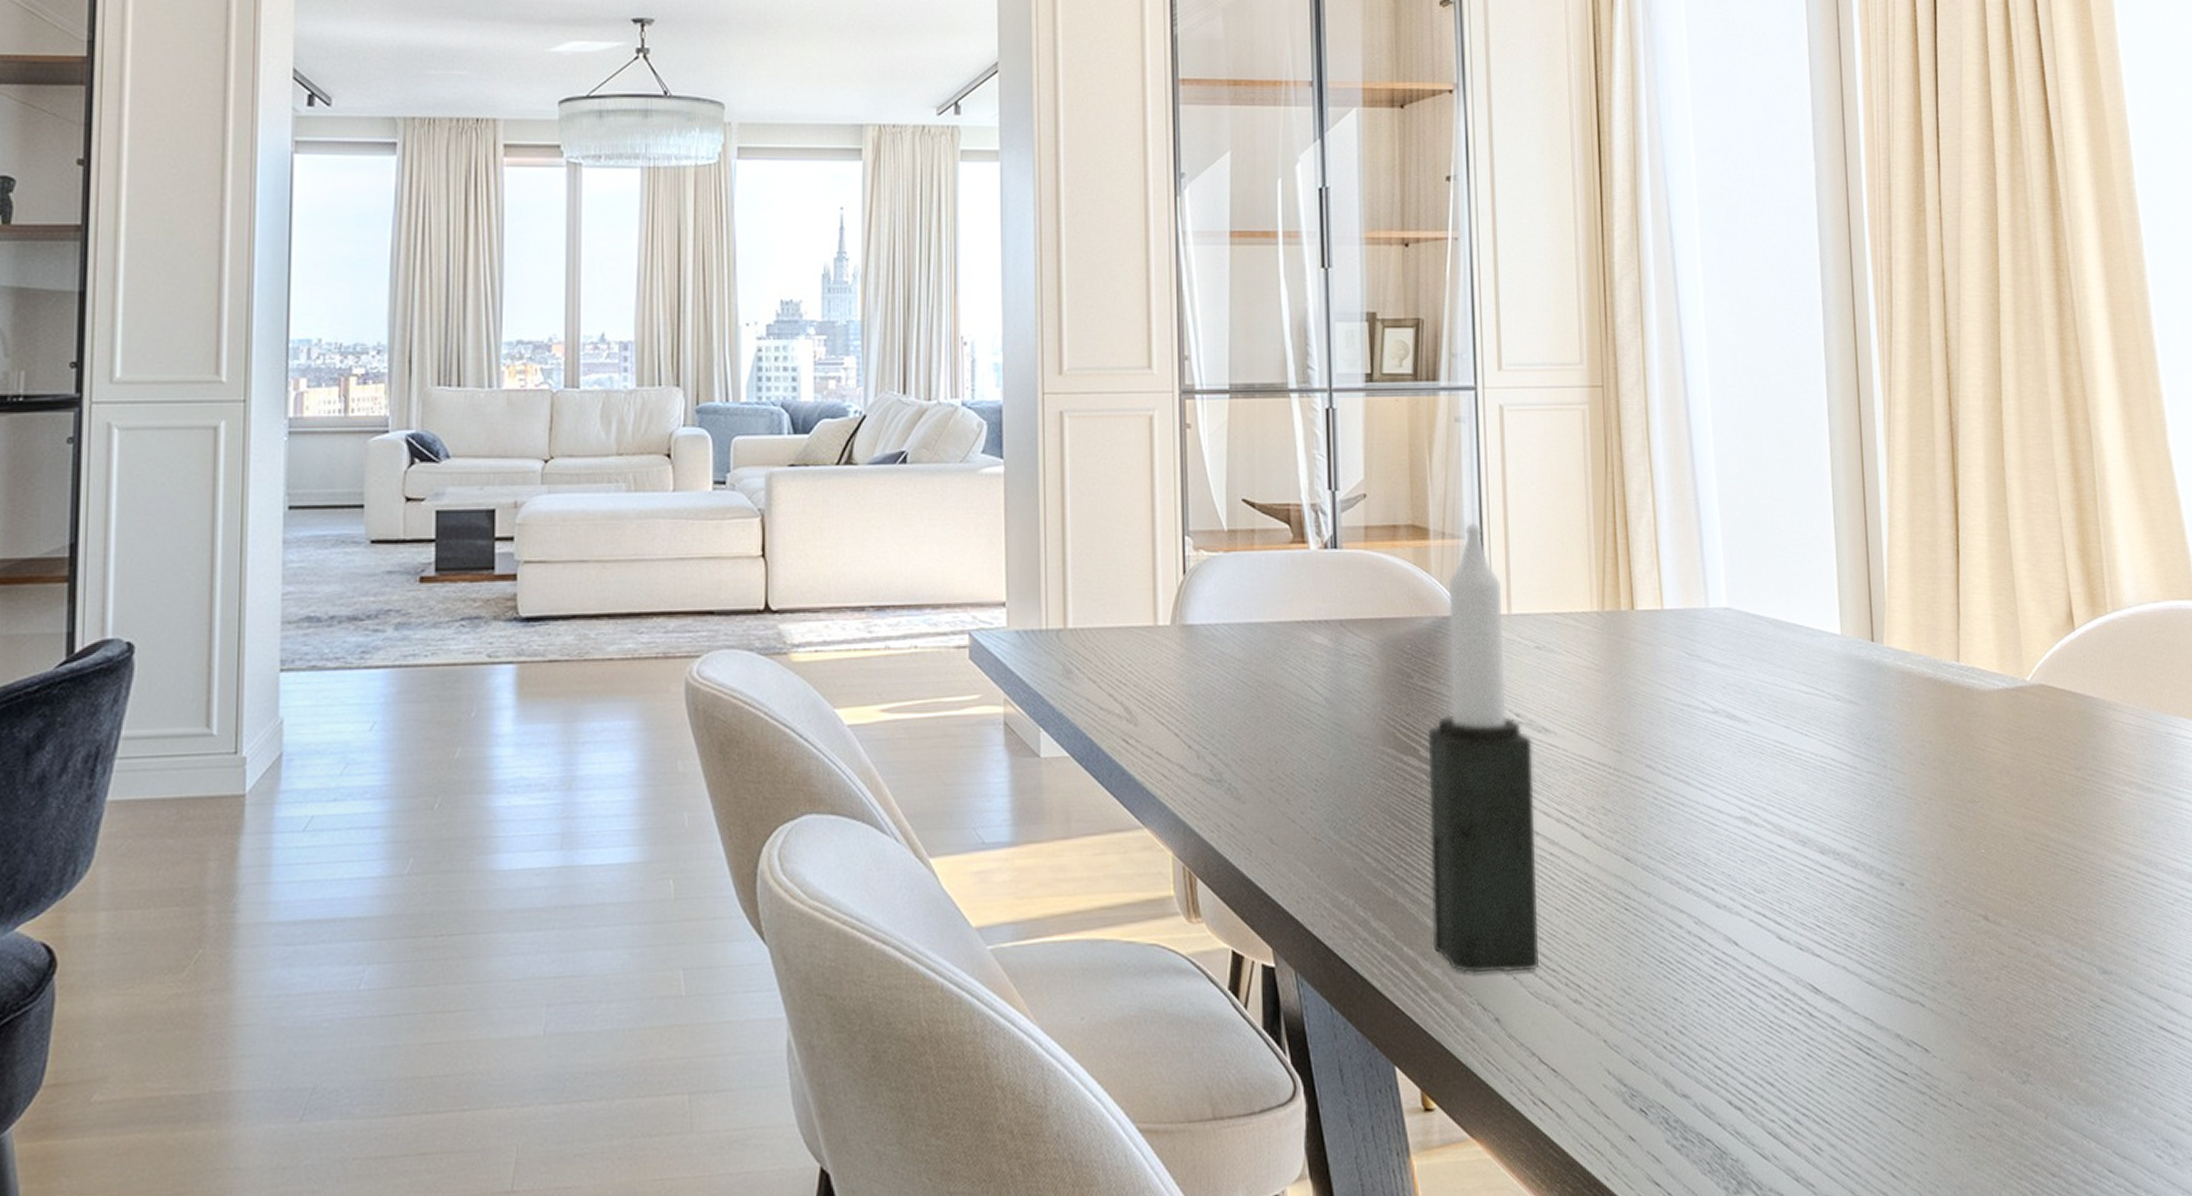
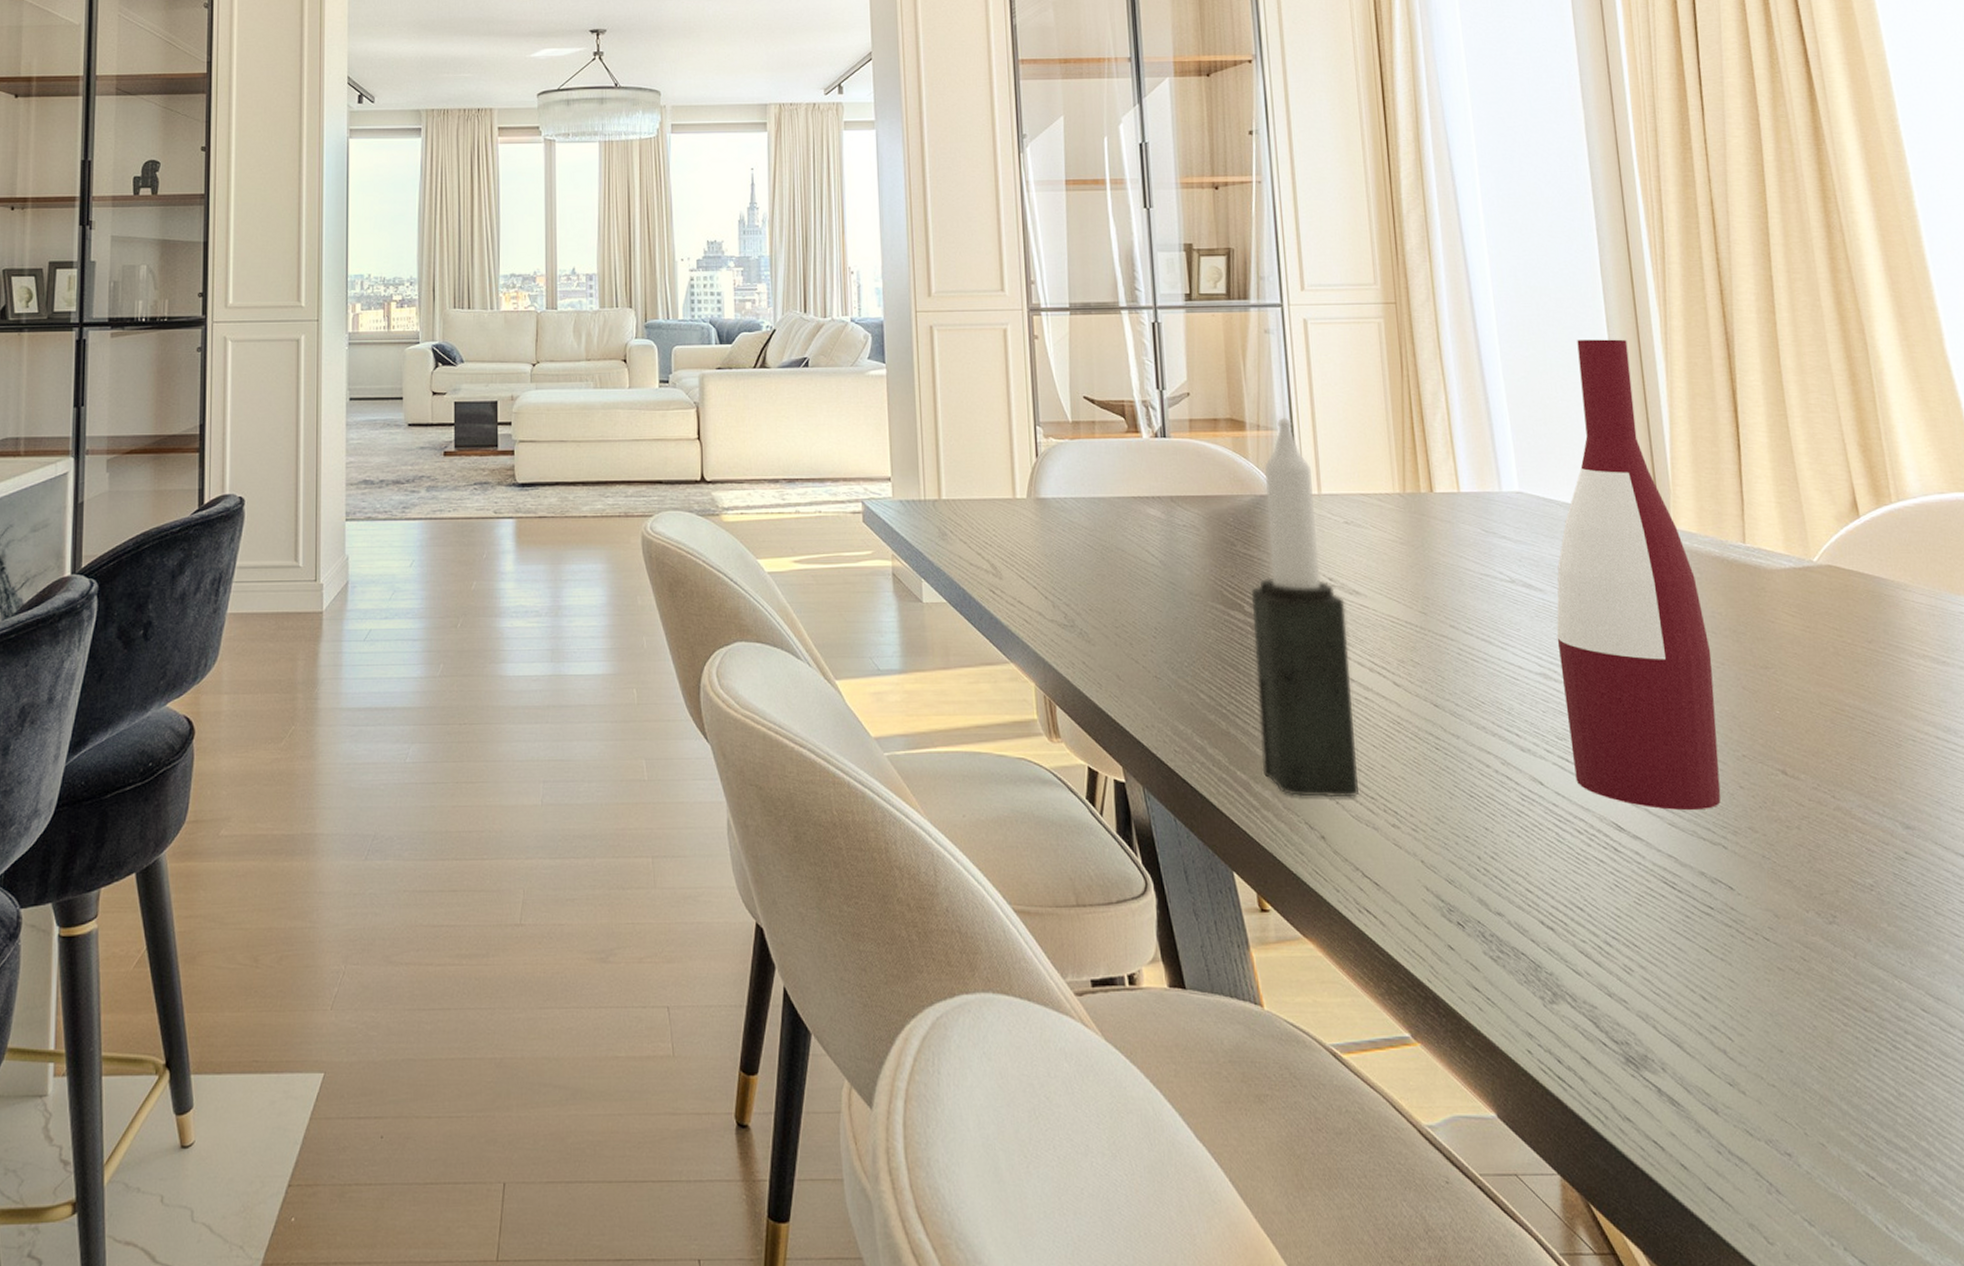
wine bottle: none [1759,430,1921,966] -> present [1556,339,1721,811]

